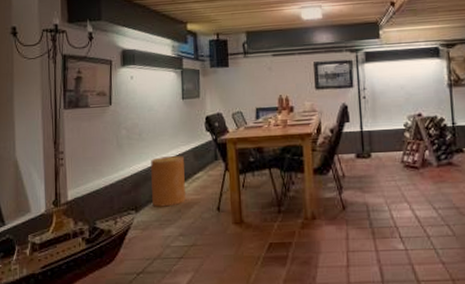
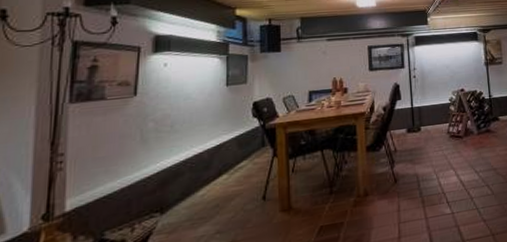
basket: present [150,155,187,207] -> none [182,145,227,205]

